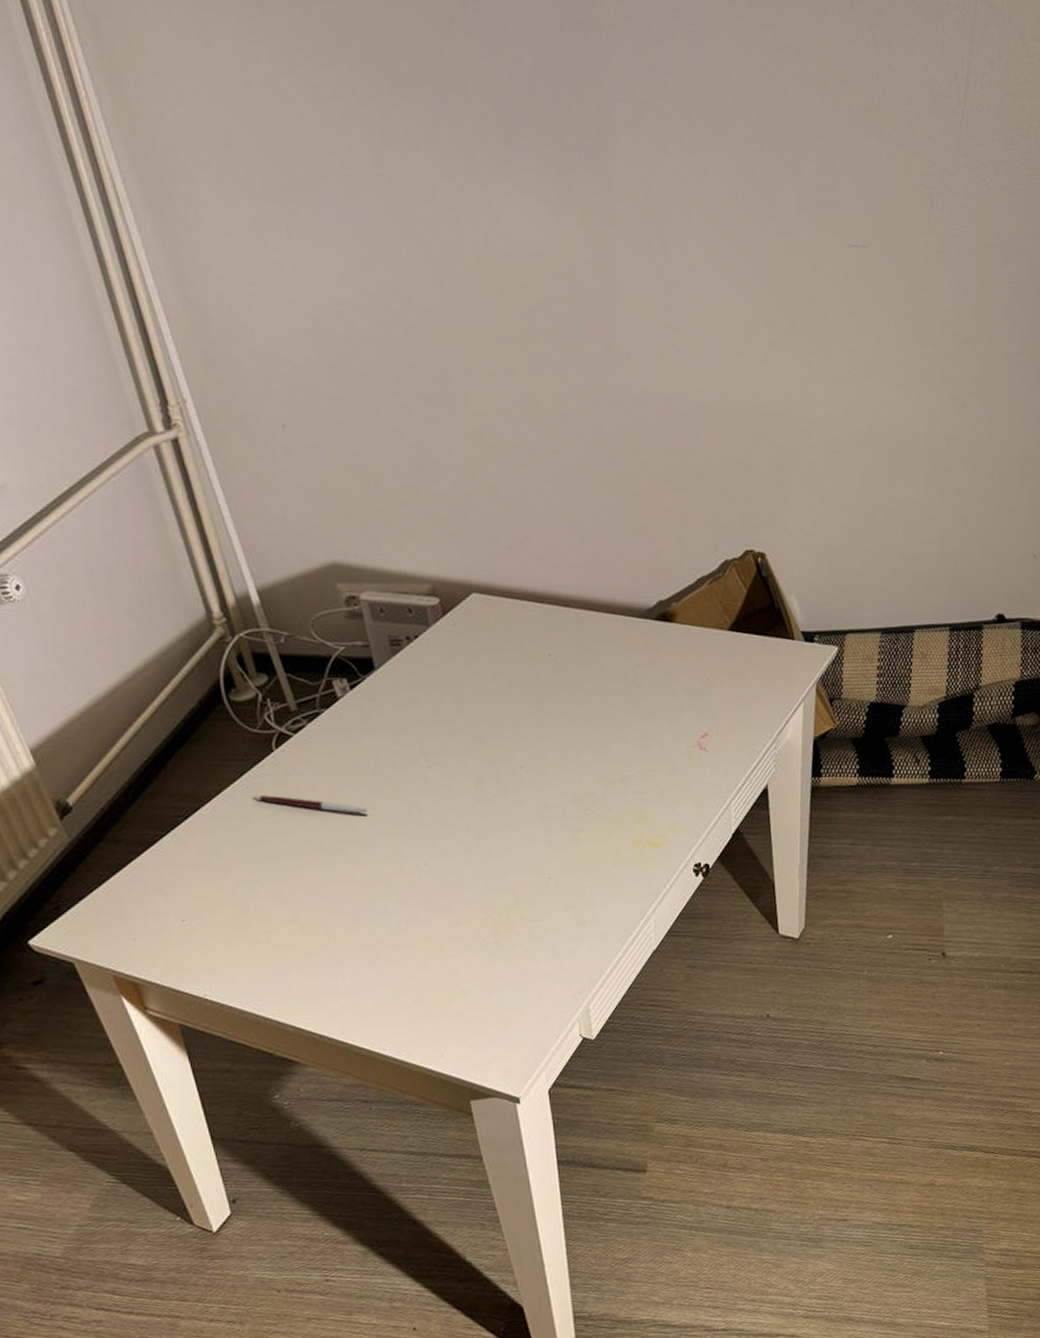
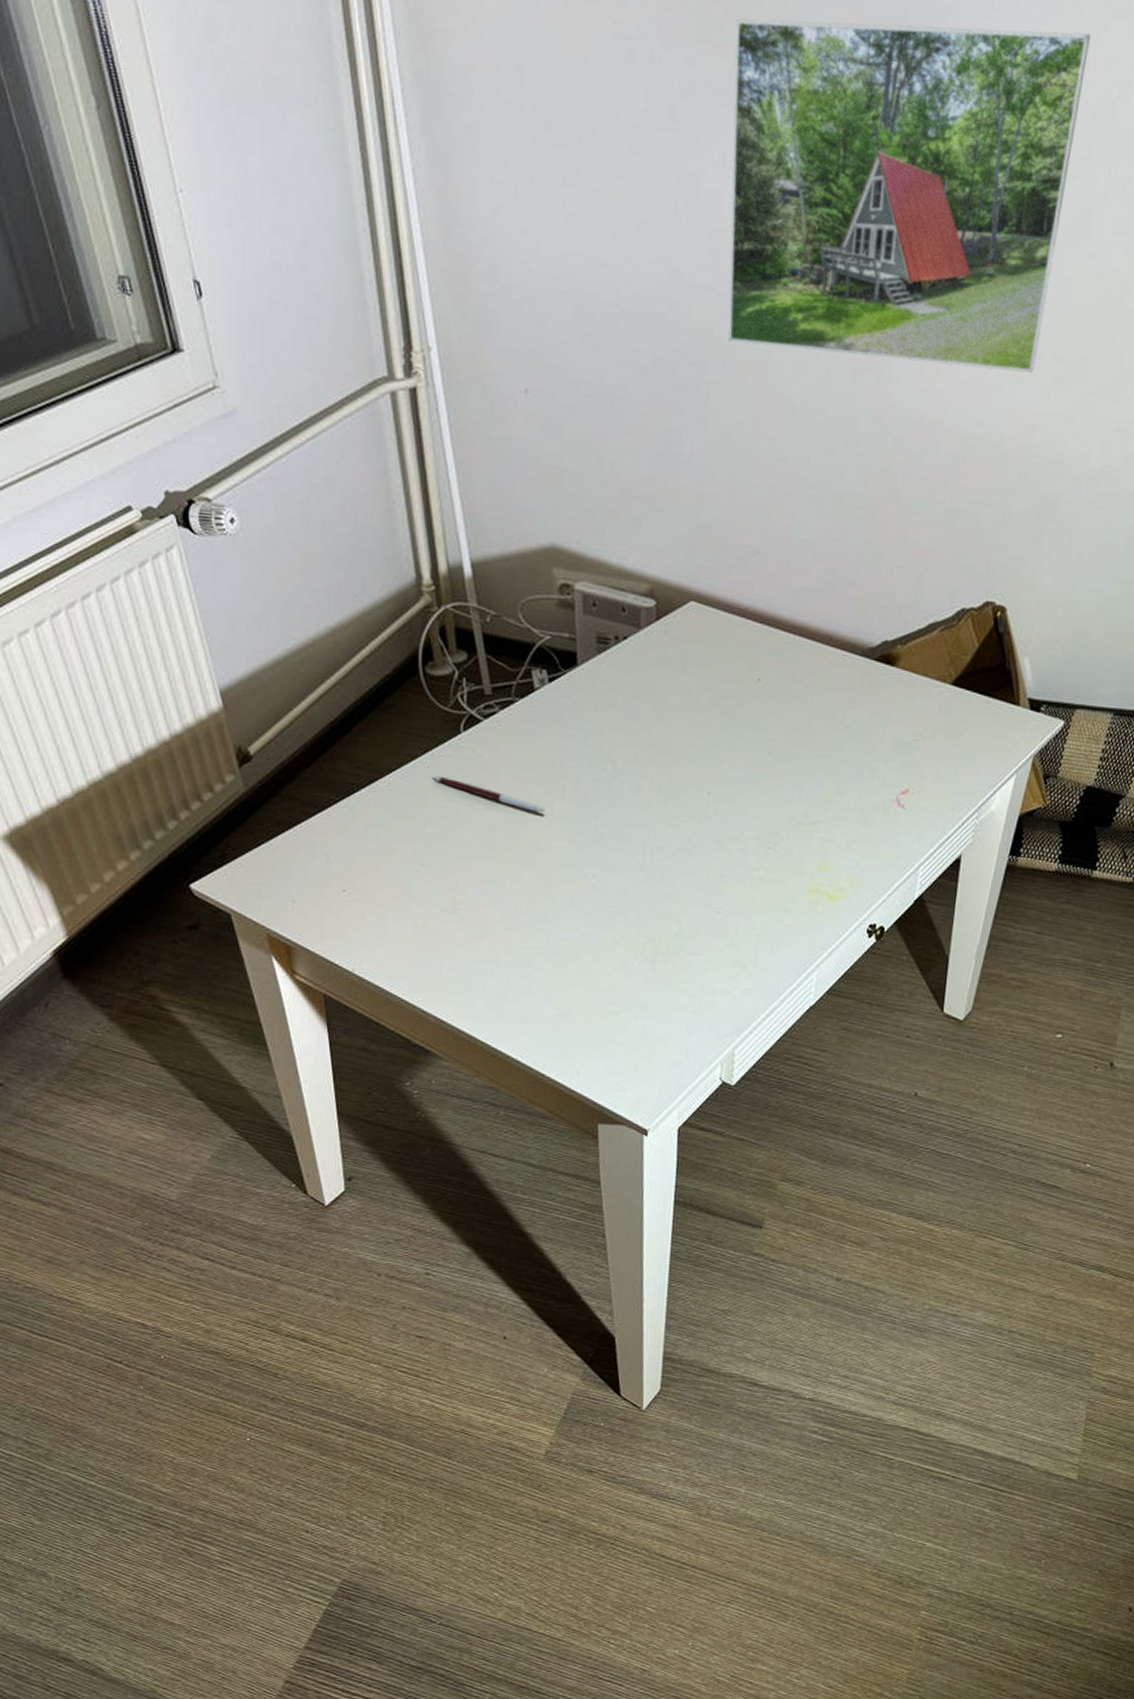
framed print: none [422,44,750,354] -> present [728,18,1090,373]

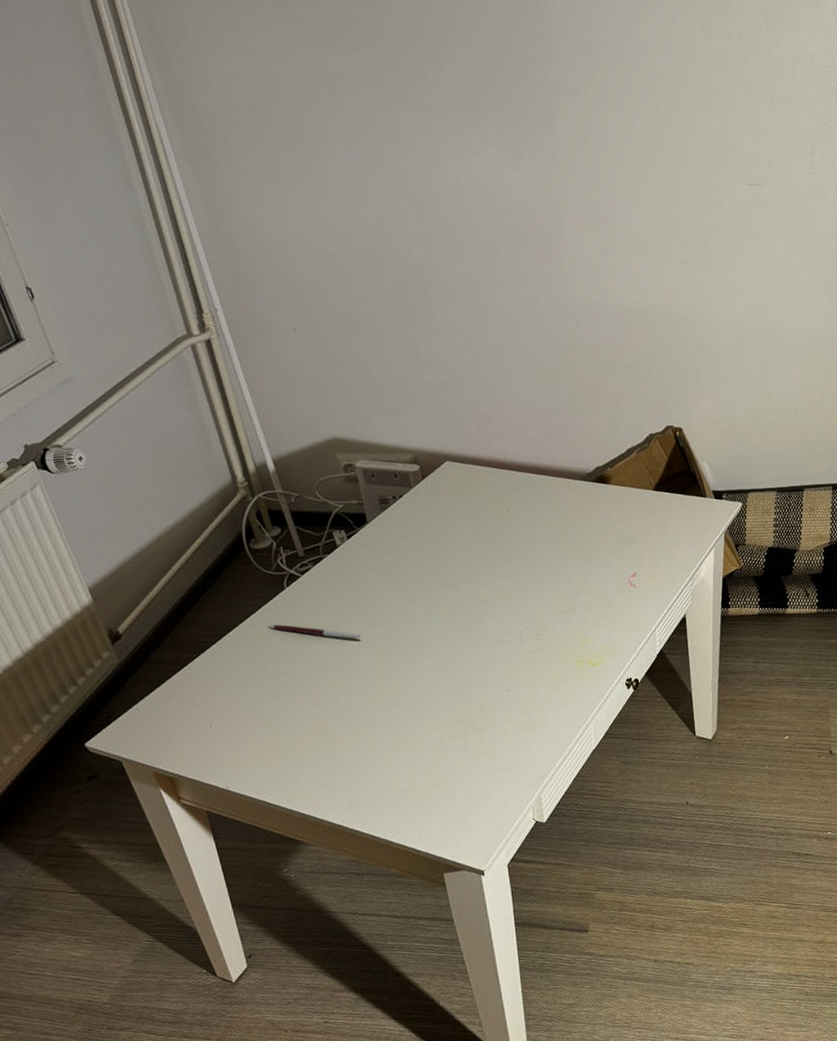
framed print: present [728,18,1090,373] -> none [407,27,669,271]

